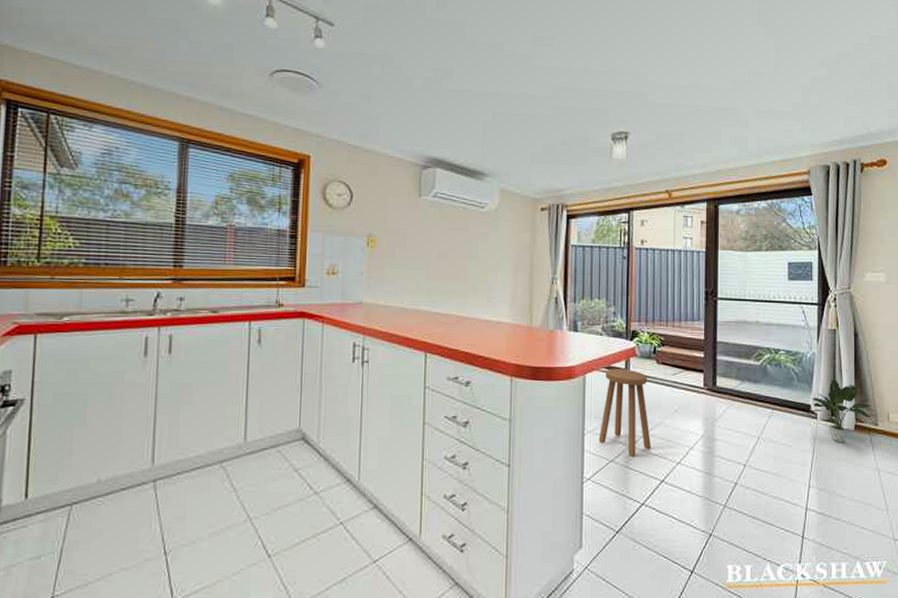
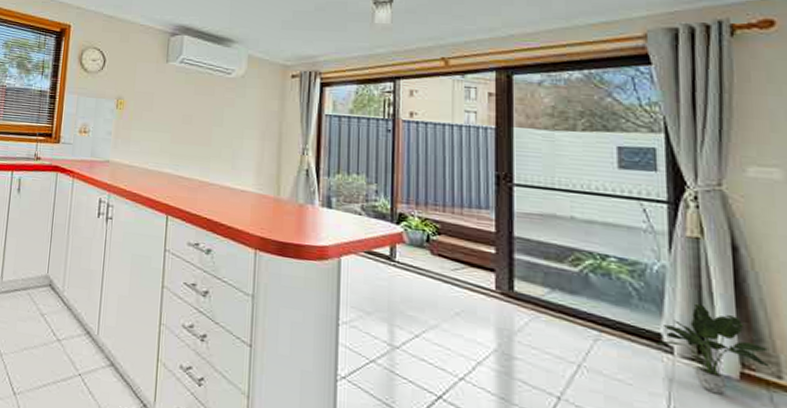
stool: present [598,369,652,458] -> none [356,254,425,362]

